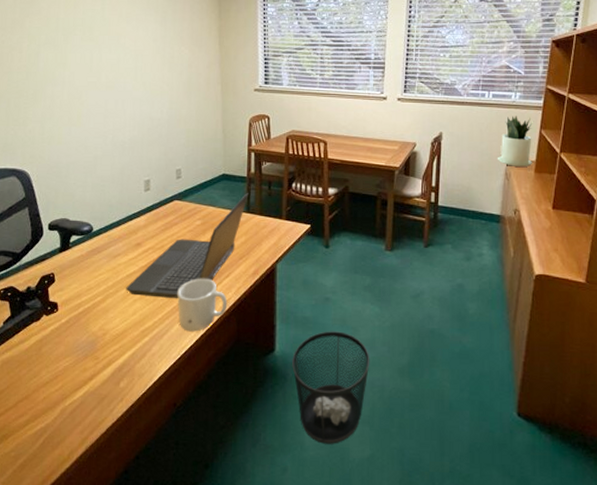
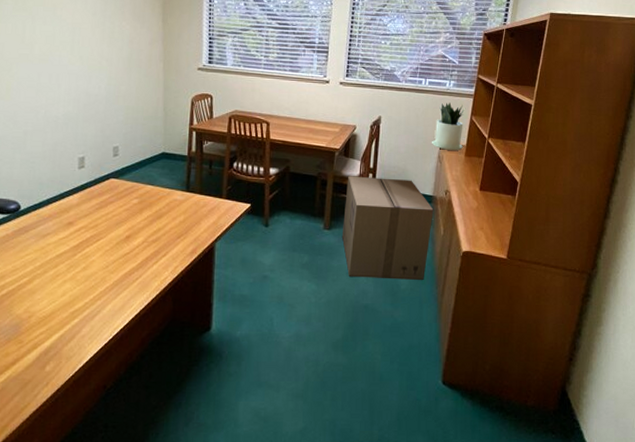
laptop computer: present [126,193,249,299] -> none [55,172,189,279]
mug: present [177,278,228,332] -> none [110,257,164,312]
waste bin: present [292,331,370,444] -> none [228,308,306,419]
cardboard box: none [405,195,502,306] -> present [342,176,434,281]

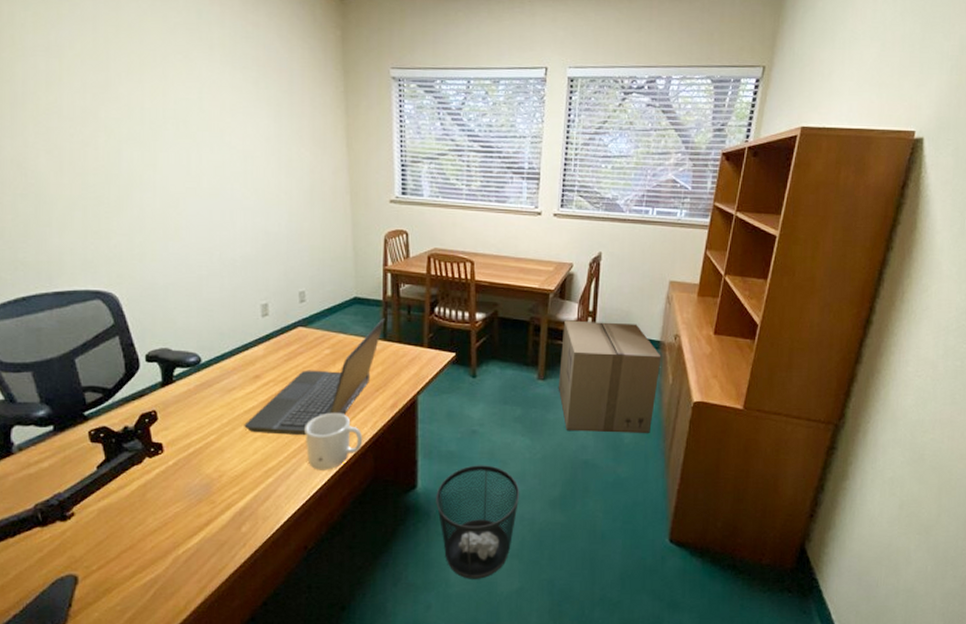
laptop computer: none [55,172,189,279] -> present [244,319,385,436]
mug: none [110,257,164,312] -> present [305,412,363,470]
waste bin: none [228,308,306,419] -> present [436,465,520,579]
planter: present [431,102,466,150] -> none [659,235,699,290]

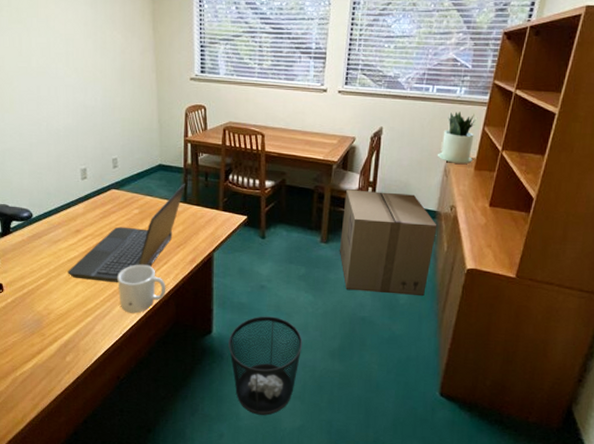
planter: none [659,235,699,290] -> present [437,111,478,164]

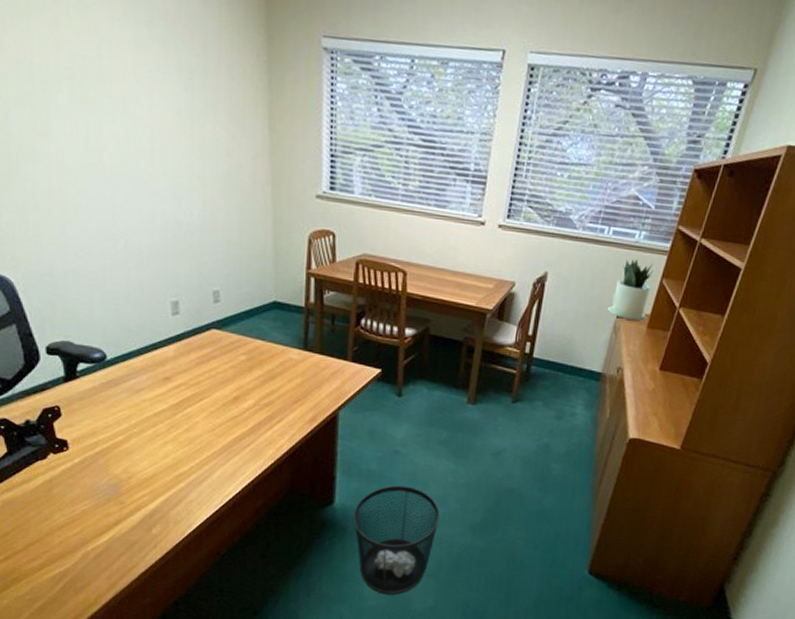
laptop computer: present [68,184,185,283] -> none [154,327,306,444]
mug: present [117,264,166,314] -> none [218,421,280,480]
cardboard box: present [340,189,437,297] -> none [488,343,601,468]

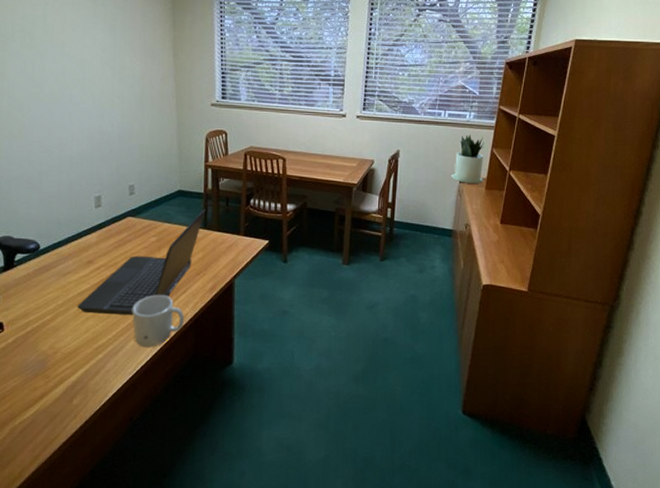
laptop computer: none [154,327,306,444] -> present [77,209,206,316]
mug: none [218,421,280,480] -> present [132,294,185,347]
waste bin: present [353,485,441,595] -> none [250,342,327,448]

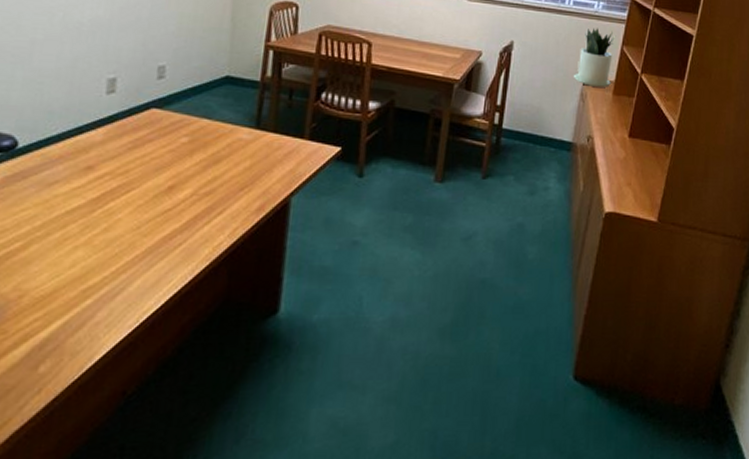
laptop computer: present [77,209,206,316] -> none [62,103,261,245]
mug: present [132,294,185,347] -> none [141,215,218,290]

